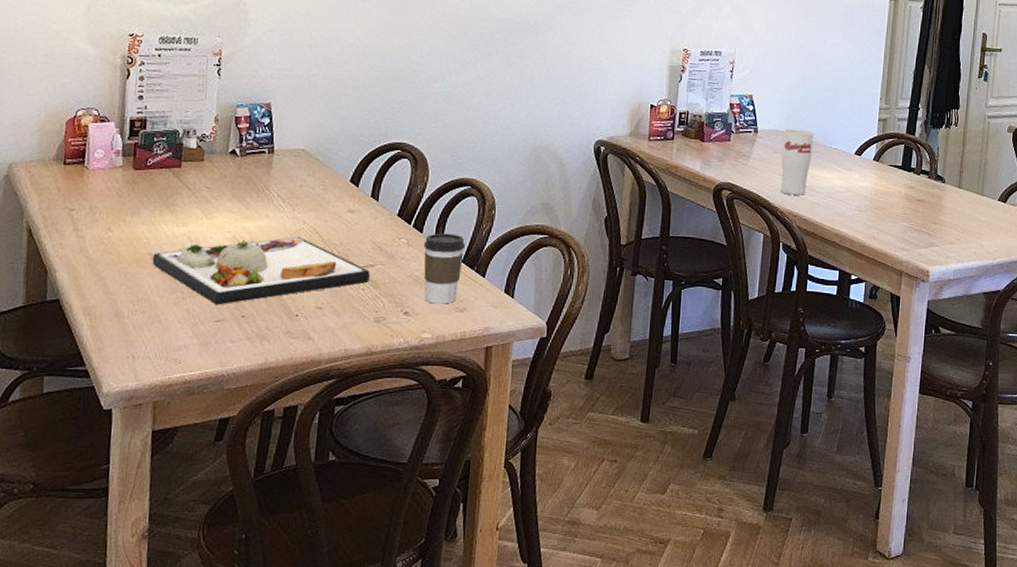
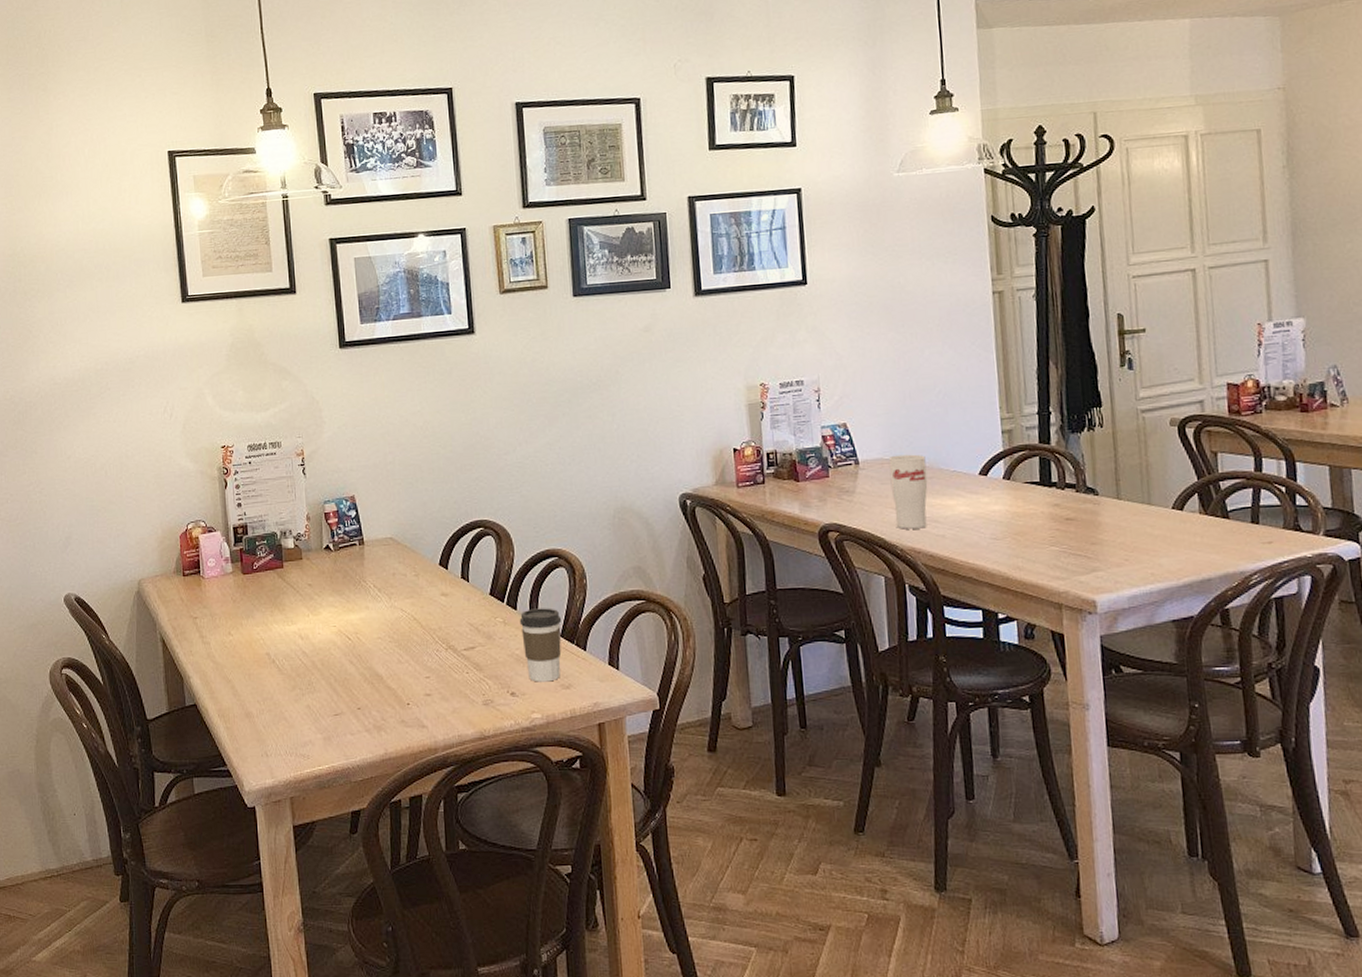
dinner plate: present [152,236,370,306] -> none [270,624,472,699]

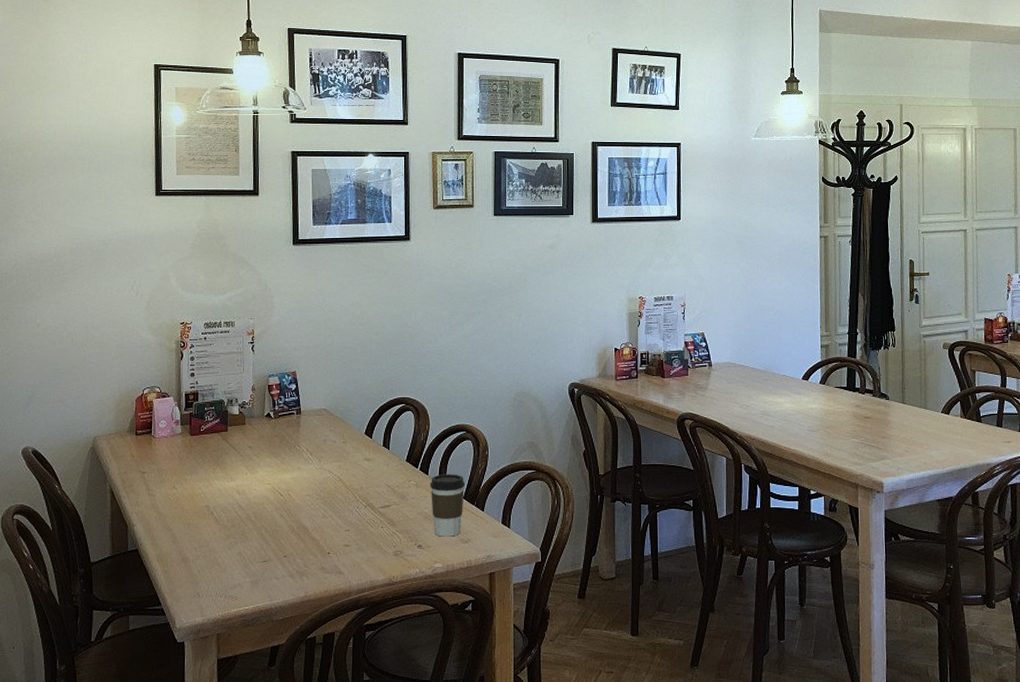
cup: present [888,454,928,529] -> none [734,360,763,420]

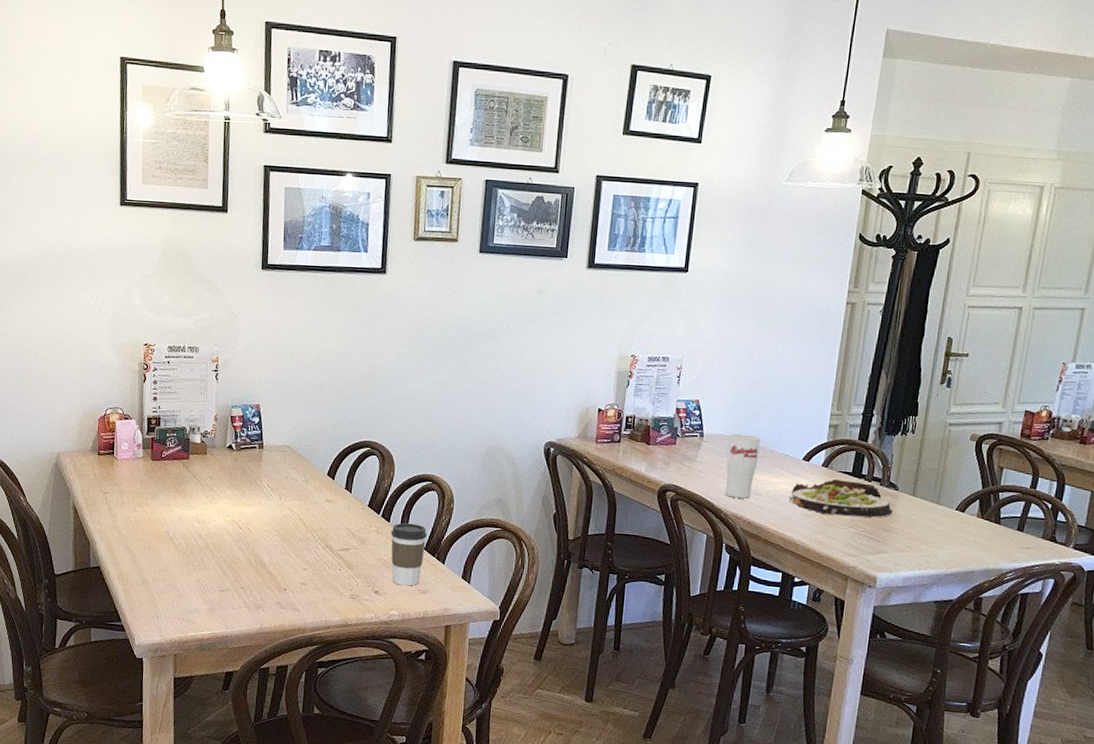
cup: none [734,360,763,420] -> present [724,433,761,499]
salad plate: none [795,395,888,428] -> present [789,479,893,518]

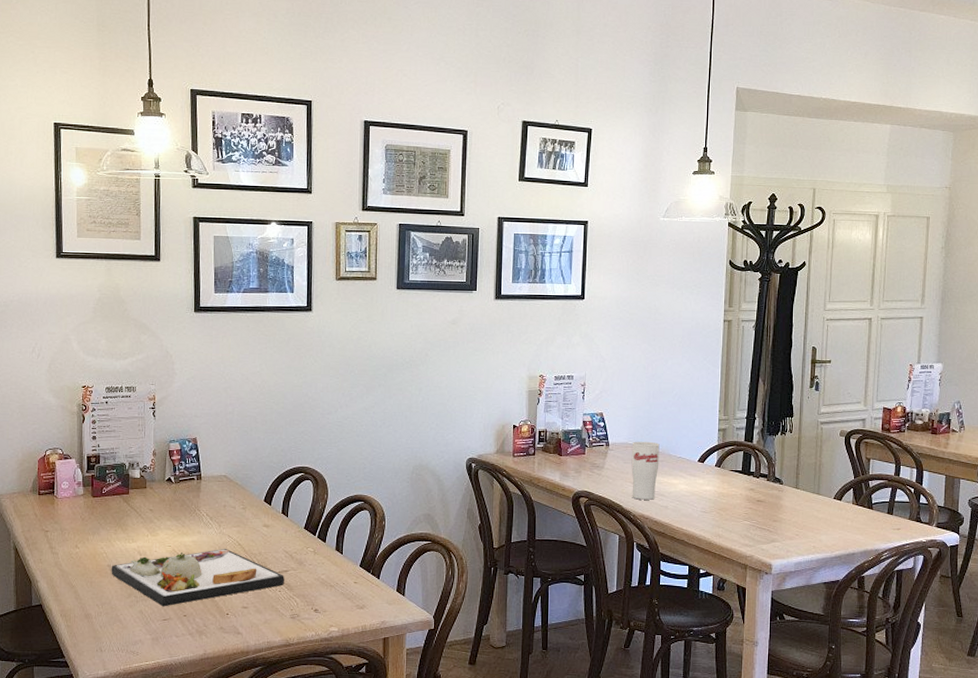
dinner plate: none [169,521,345,578] -> present [111,548,284,607]
coffee cup: present [390,523,428,586] -> none [327,542,362,602]
salad plate: present [789,479,893,518] -> none [689,478,780,511]

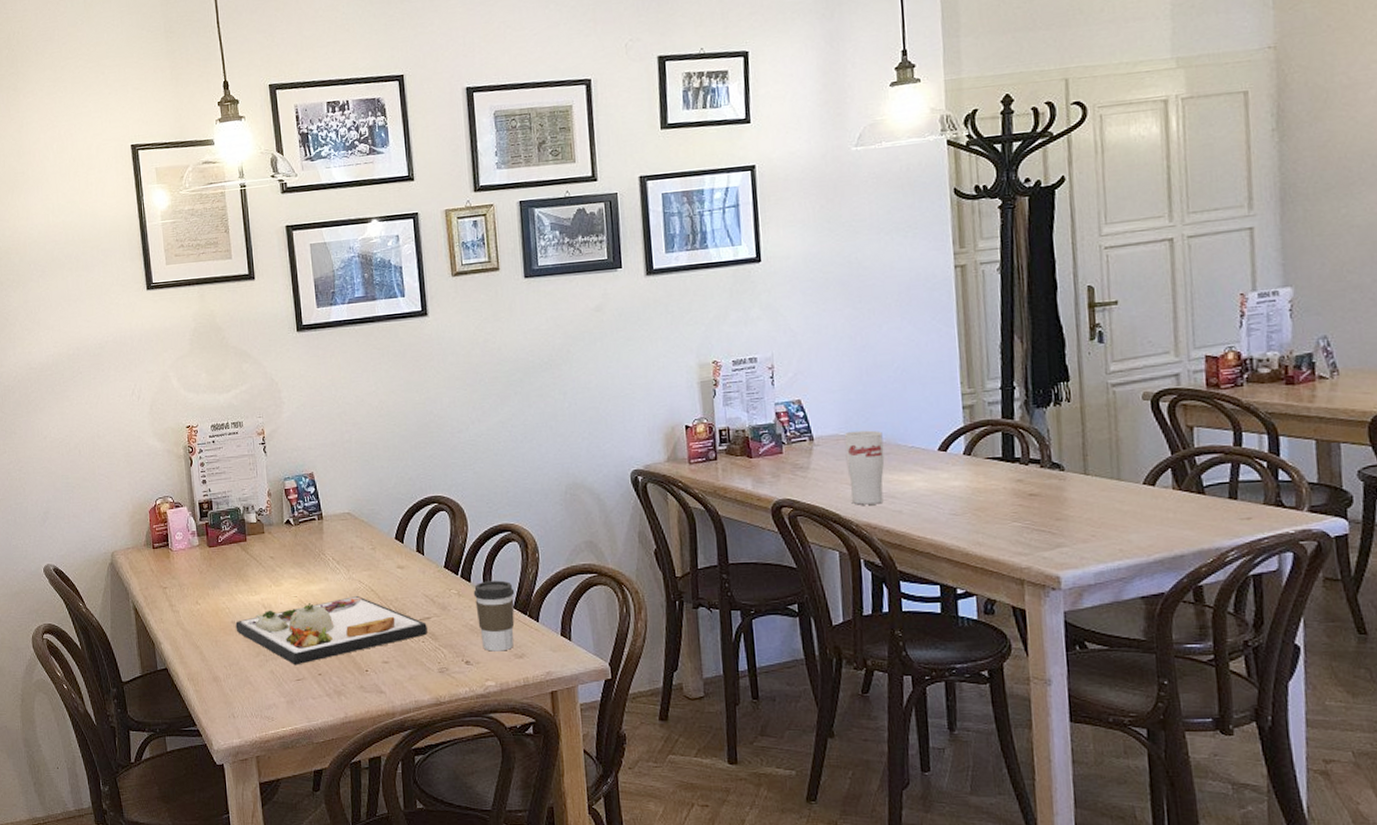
coffee cup: none [327,542,362,602] -> present [473,580,515,652]

